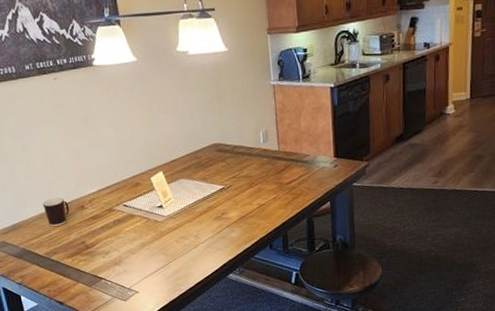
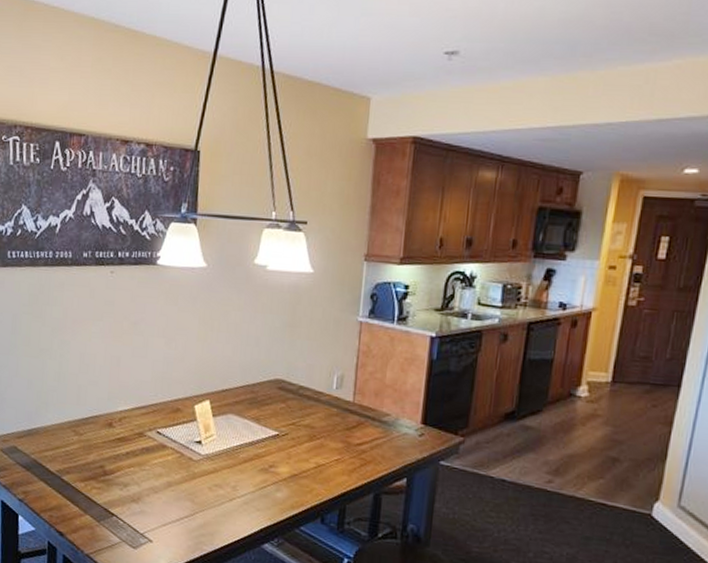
mug: present [42,197,70,227] -> none [66,407,96,442]

